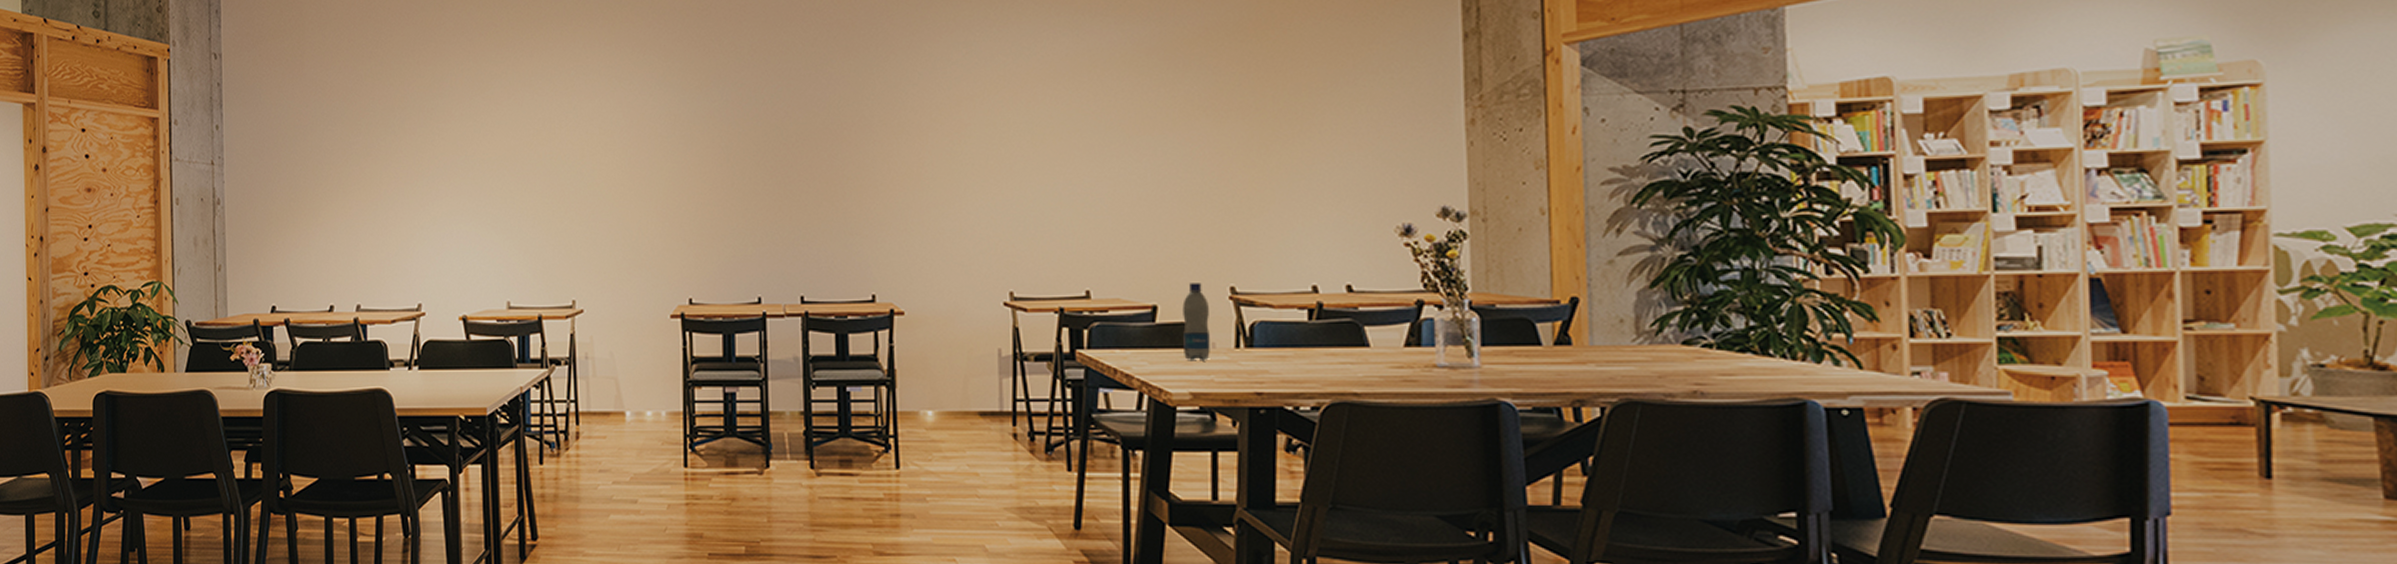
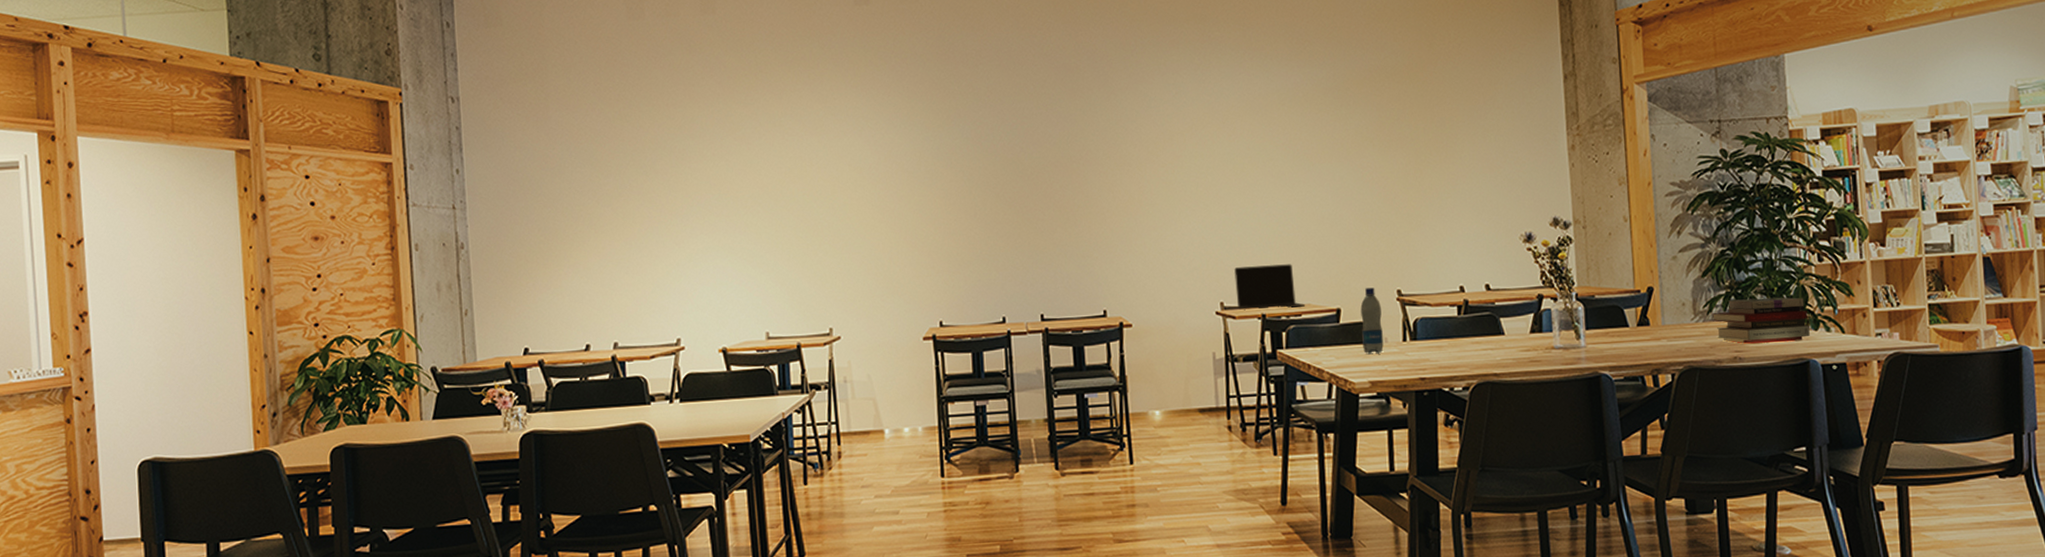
laptop: none [1028,251,1114,303] -> present [1234,264,1306,311]
books: none [1662,318,1809,375] -> present [1711,297,1810,344]

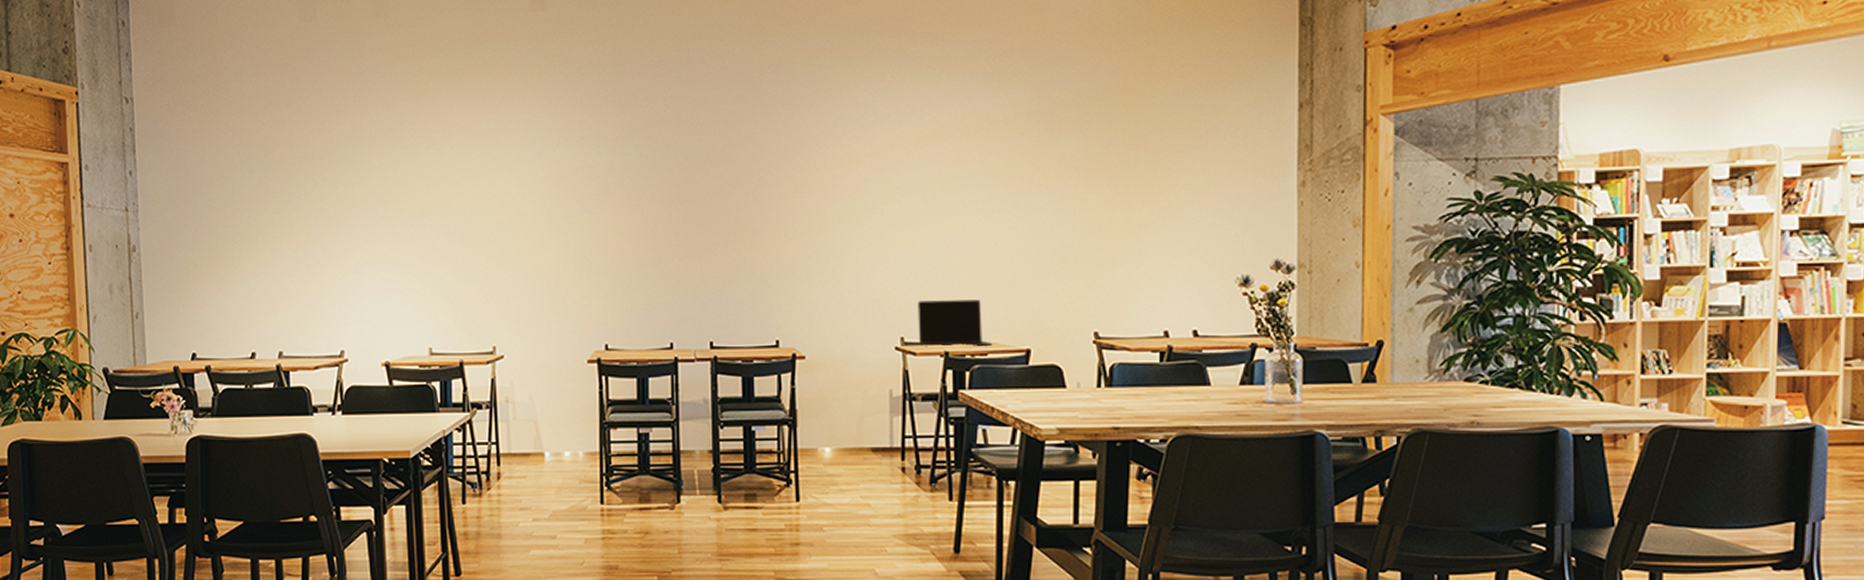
bottle: present [1360,287,1384,355] -> none [1052,328,1075,400]
books: present [1711,297,1810,344] -> none [1449,358,1562,408]

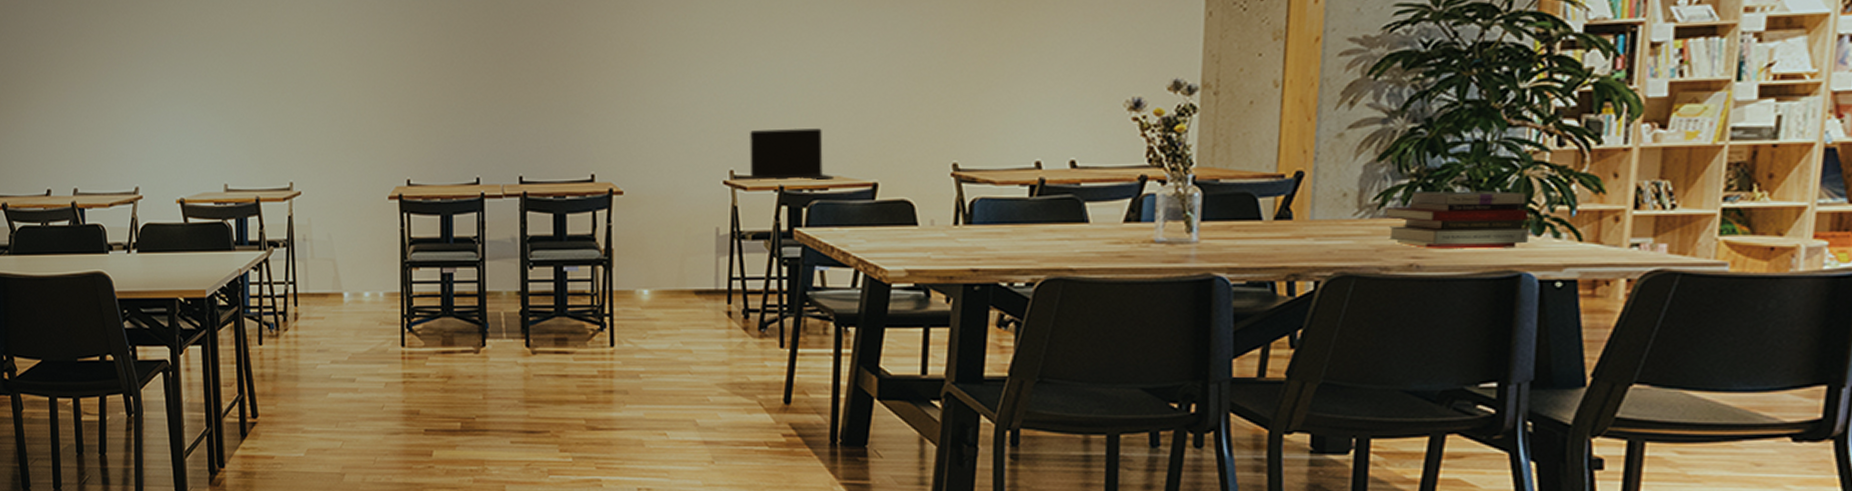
books: none [1449,358,1562,408] -> present [1384,190,1529,248]

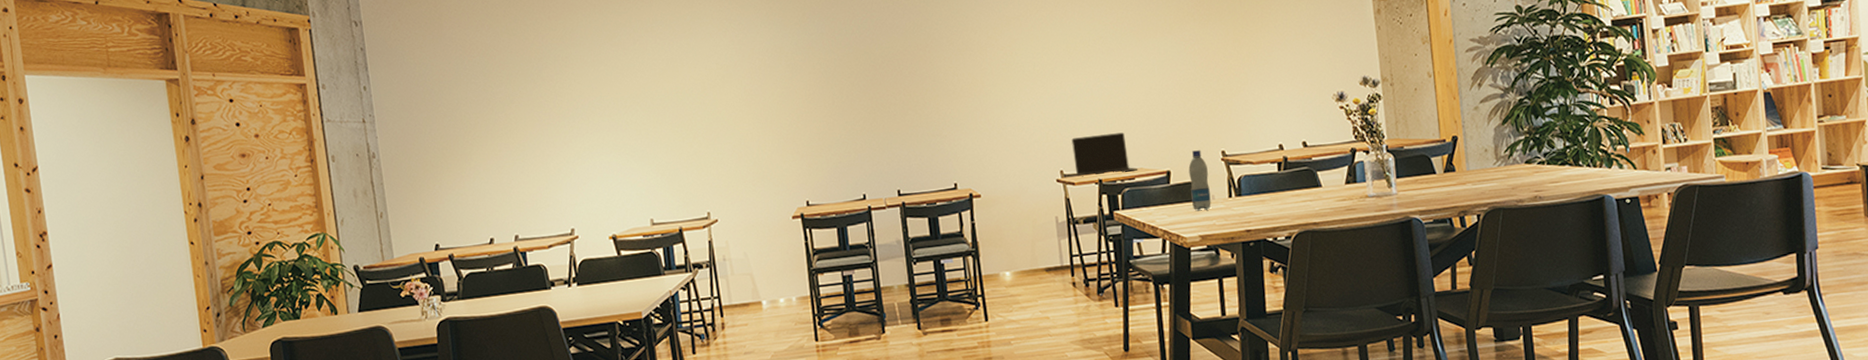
bottle: none [902,160,930,239] -> present [1188,150,1211,211]
books: present [1384,190,1529,248] -> none [1512,139,1604,184]

